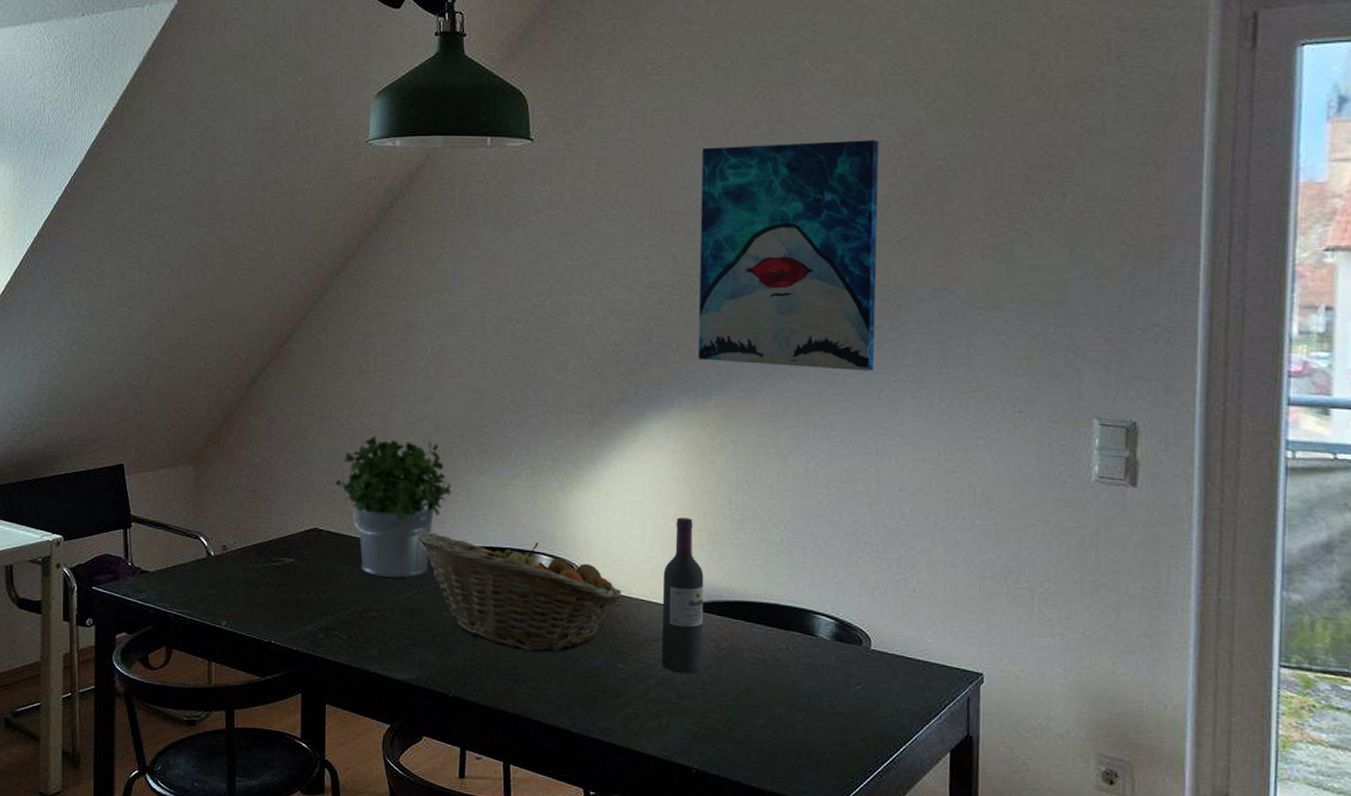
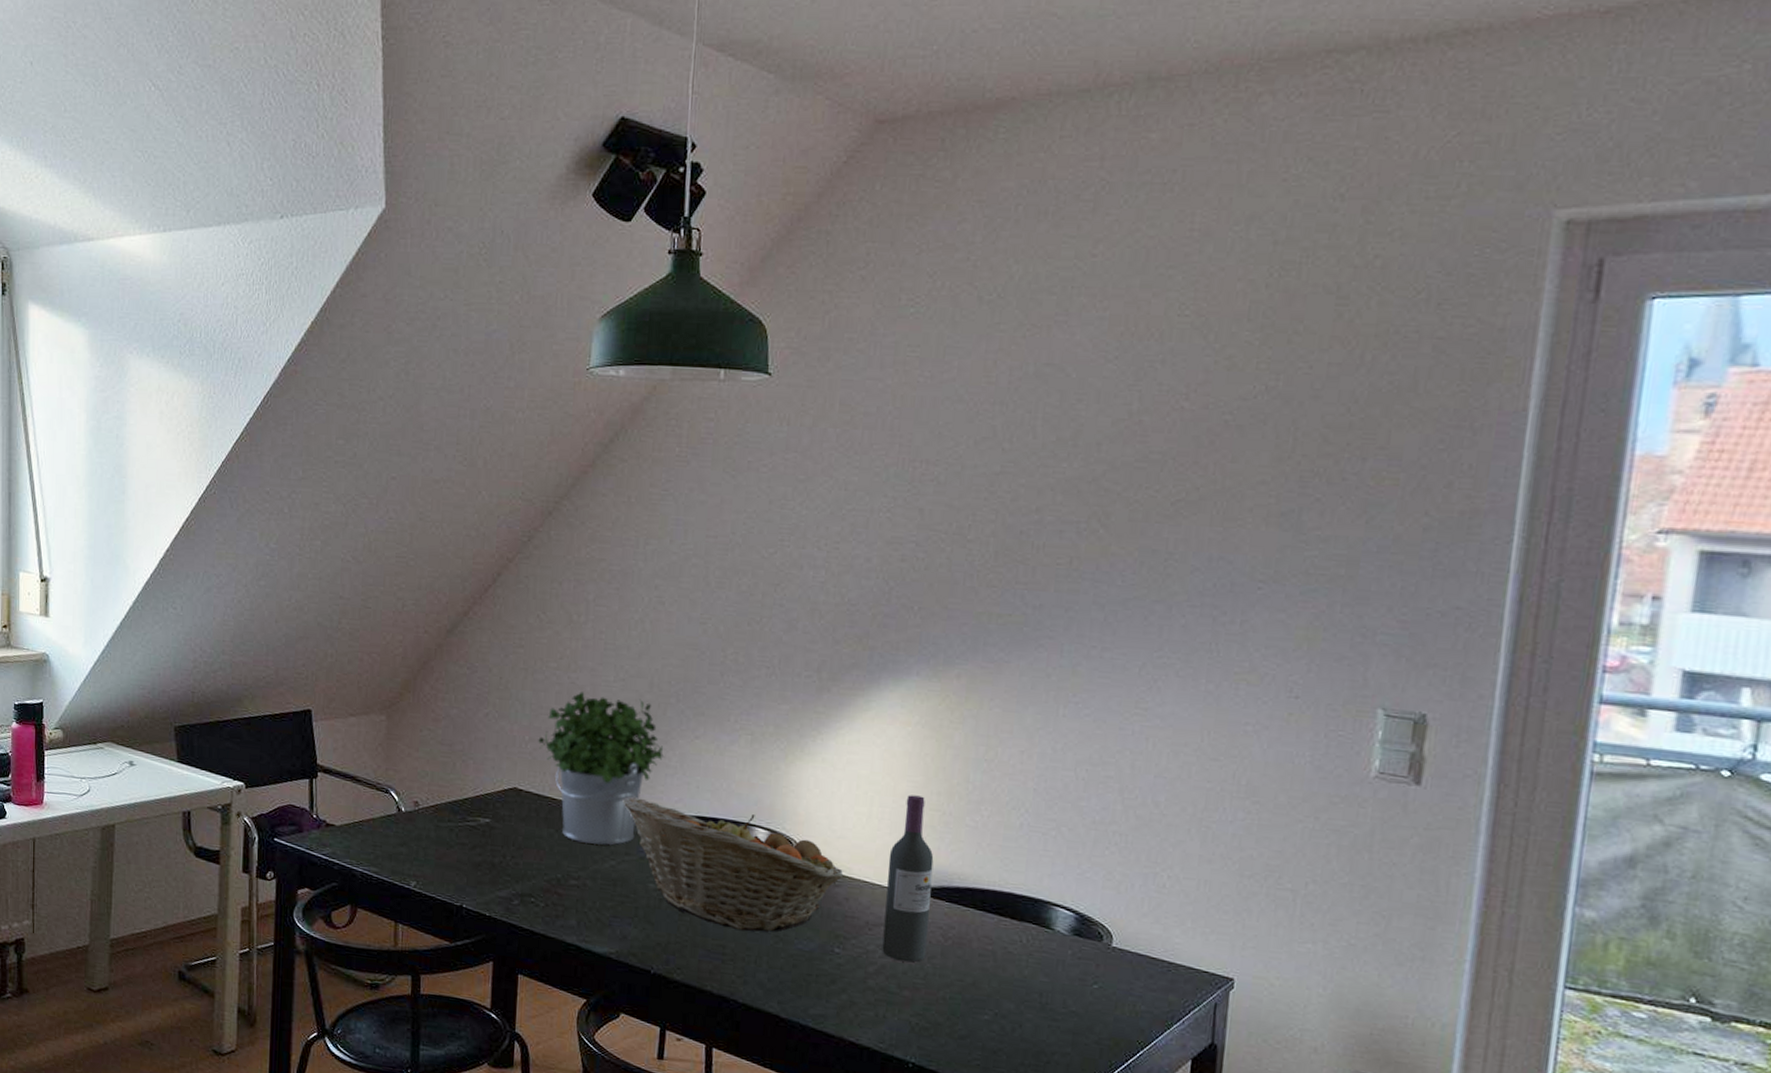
wall art: present [697,140,879,371] -> none [941,388,1159,646]

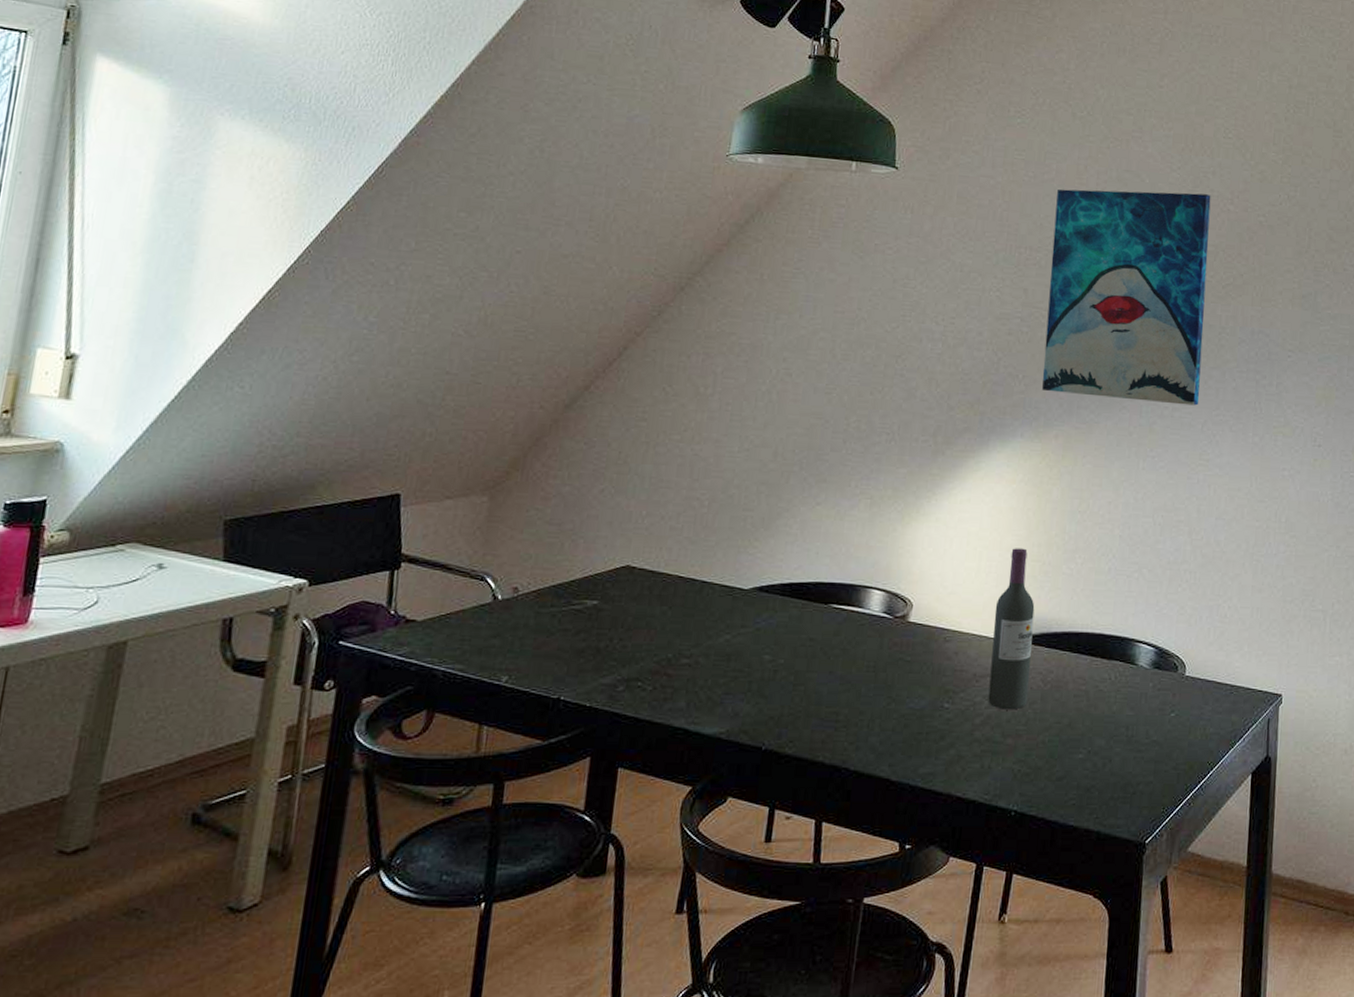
potted plant: present [538,692,665,845] -> none [656,463,786,620]
fruit basket: present [622,797,844,932] -> none [741,567,954,696]
wall art: none [941,388,1159,646] -> present [1042,189,1211,406]

